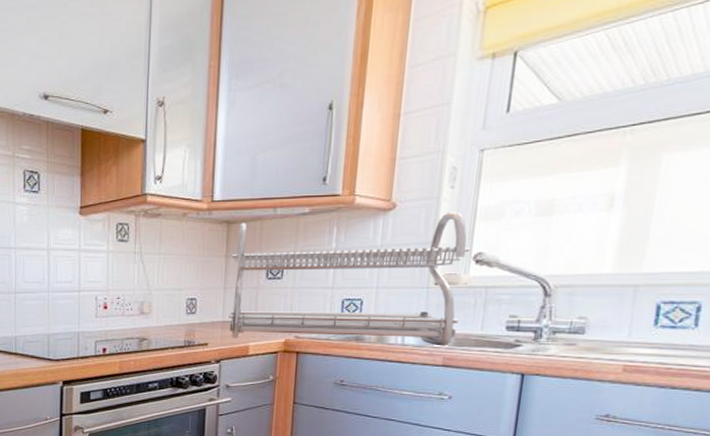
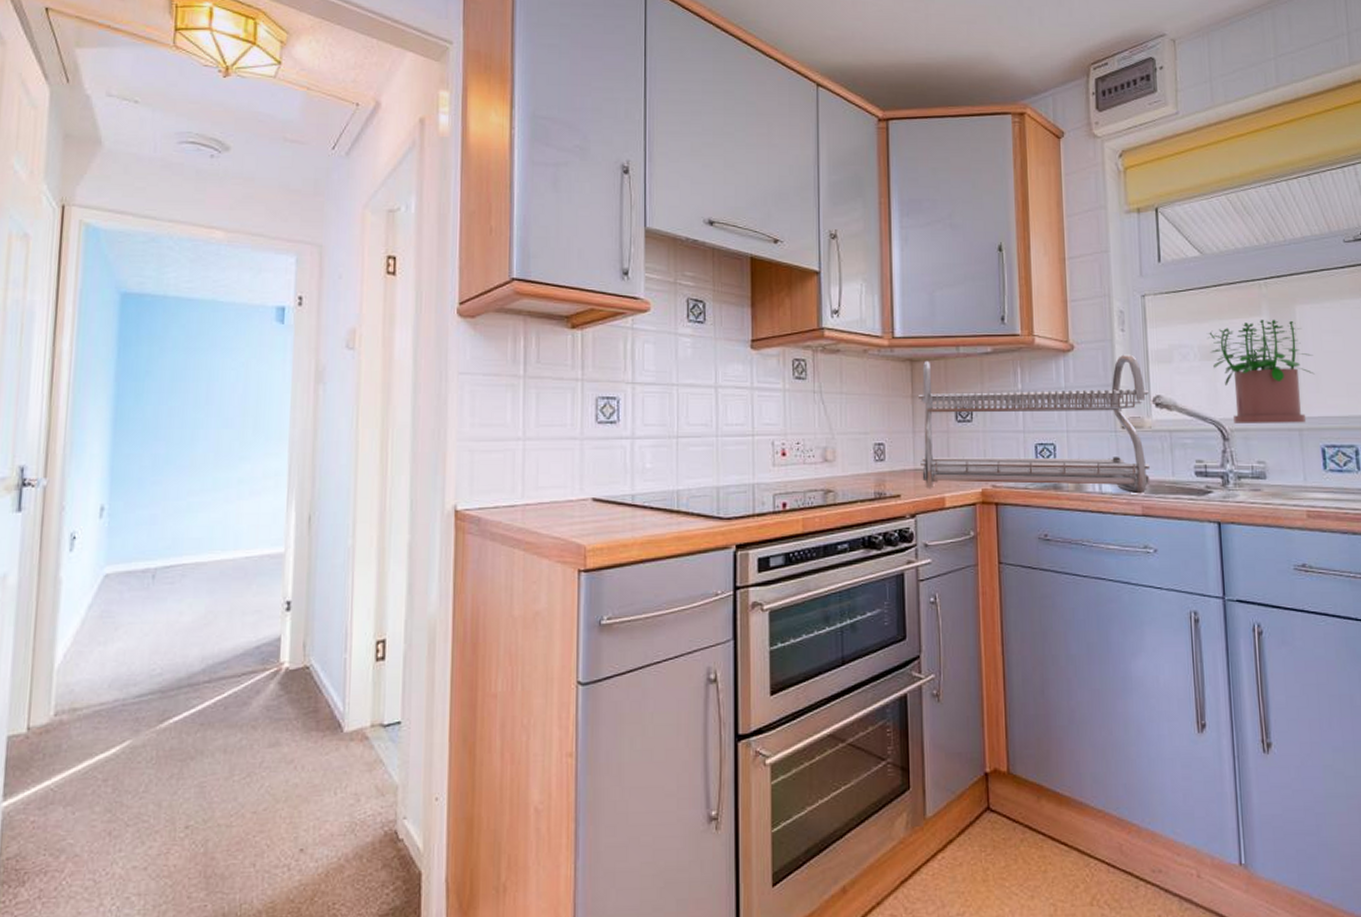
potted plant: none [548,169,672,280] -> present [1208,319,1315,423]

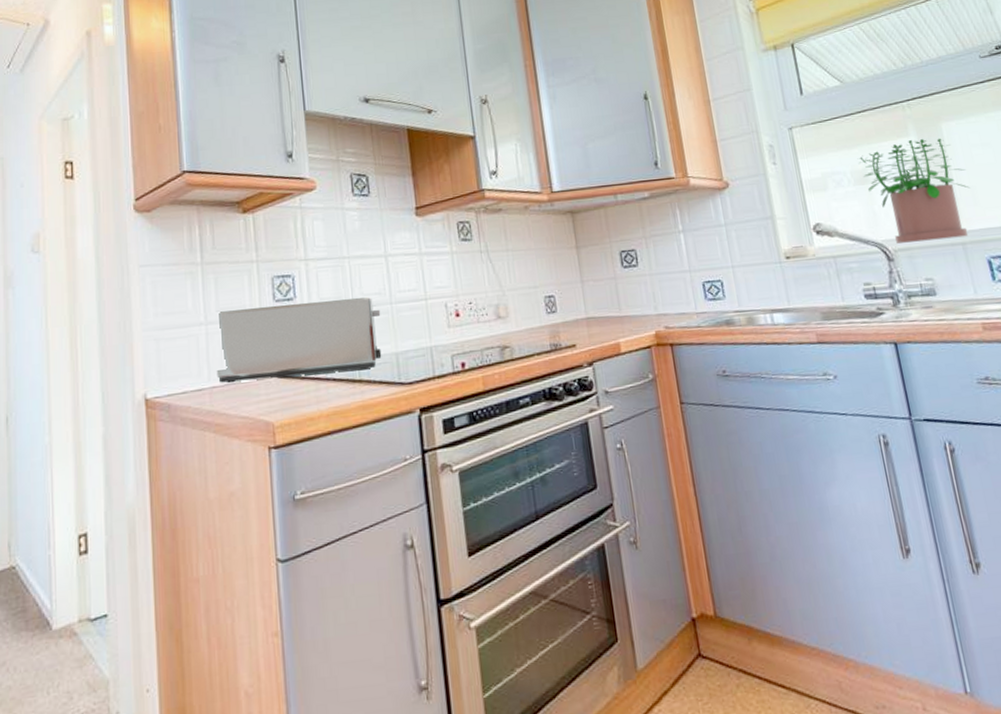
toaster: none [531,426,705,502] -> present [216,296,382,384]
dish rack: present [919,354,1150,494] -> none [583,186,821,336]

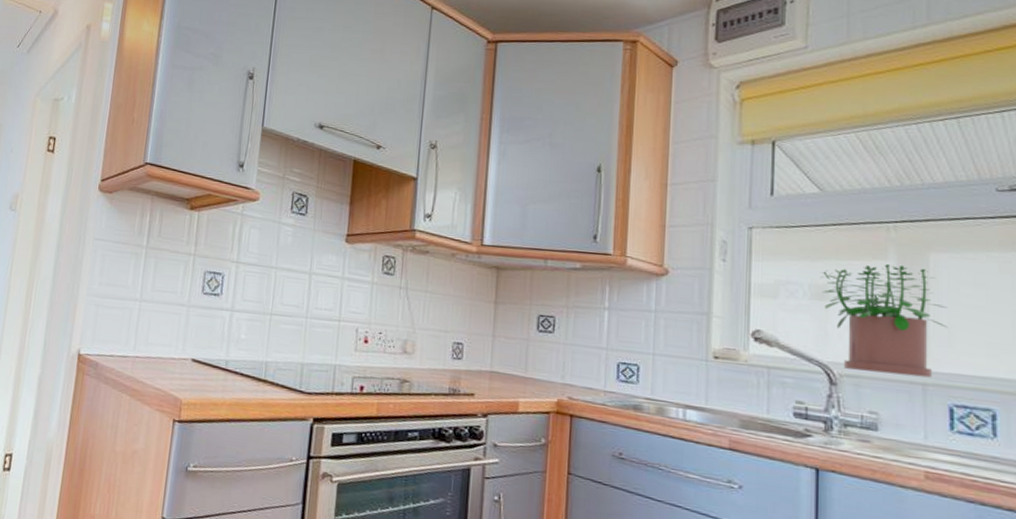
toaster: present [216,296,382,384] -> none [141,291,296,372]

